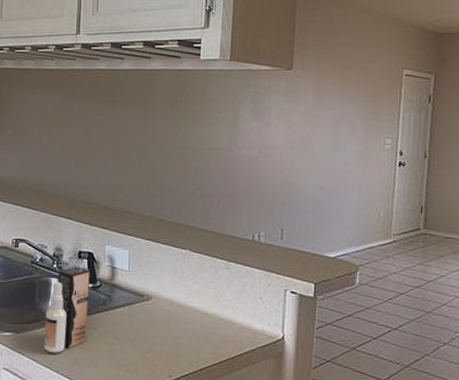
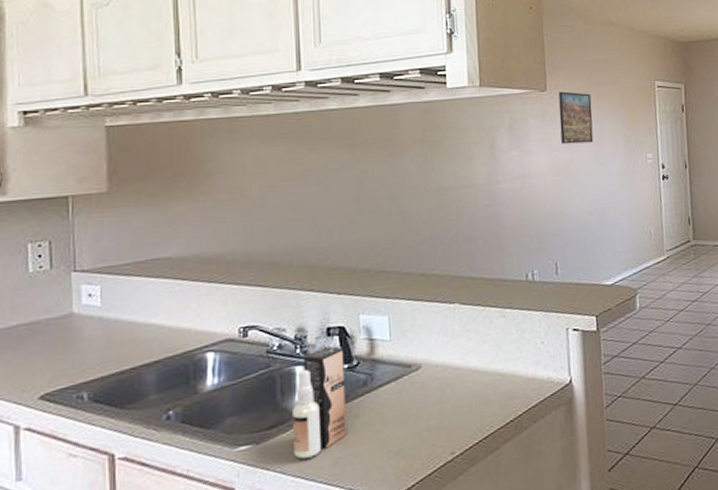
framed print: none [301,71,335,123] -> present [558,91,594,144]

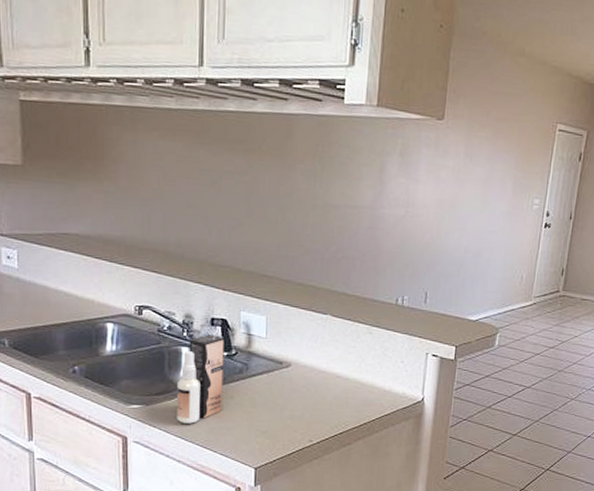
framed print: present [558,91,594,144] -> none [450,122,488,180]

